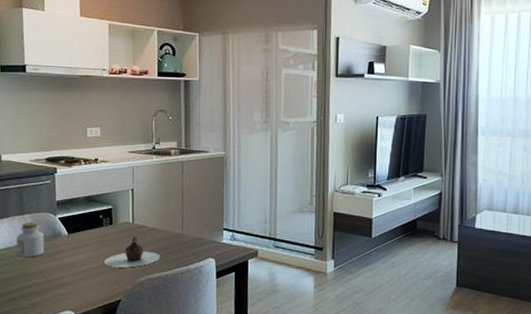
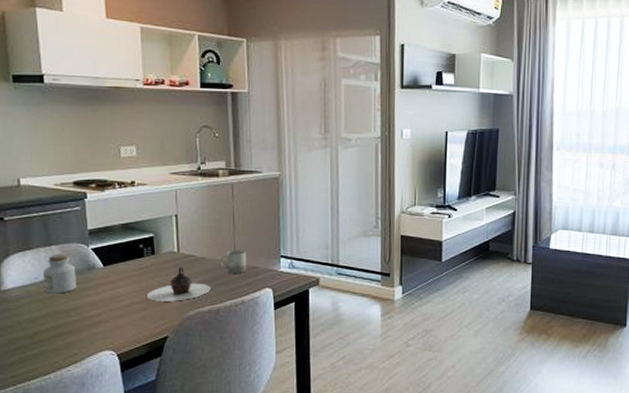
cup: none [169,222,193,245] -> present [220,249,247,274]

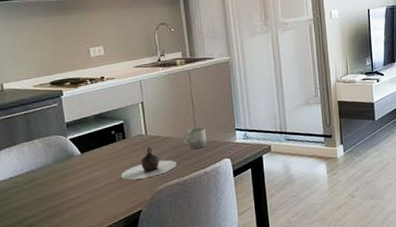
jar: present [43,254,77,294] -> none [28,146,59,183]

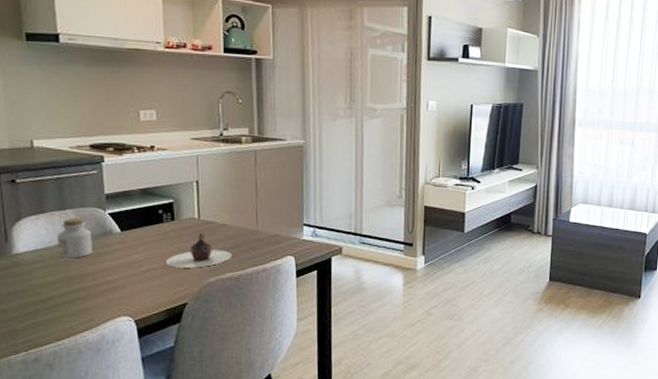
jar: none [28,146,59,183] -> present [57,218,93,259]
cup: present [183,127,207,150] -> none [242,217,269,242]

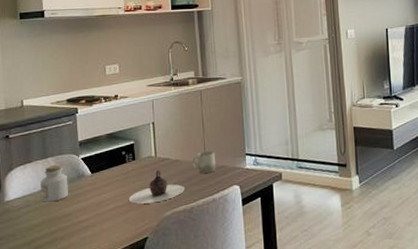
cup: none [242,217,269,242] -> present [192,150,216,174]

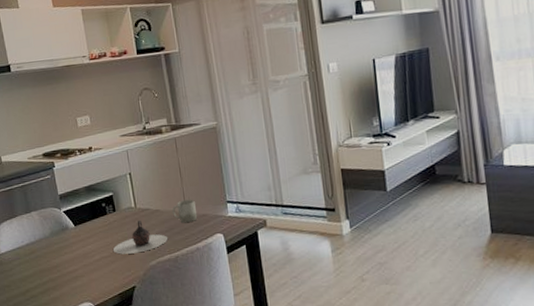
jar: present [40,164,69,202] -> none [27,218,56,255]

